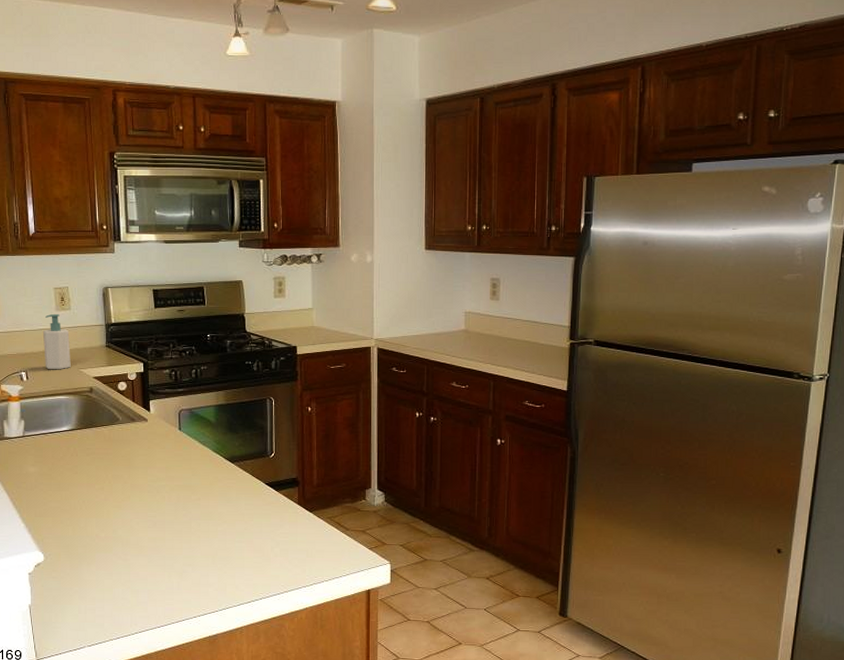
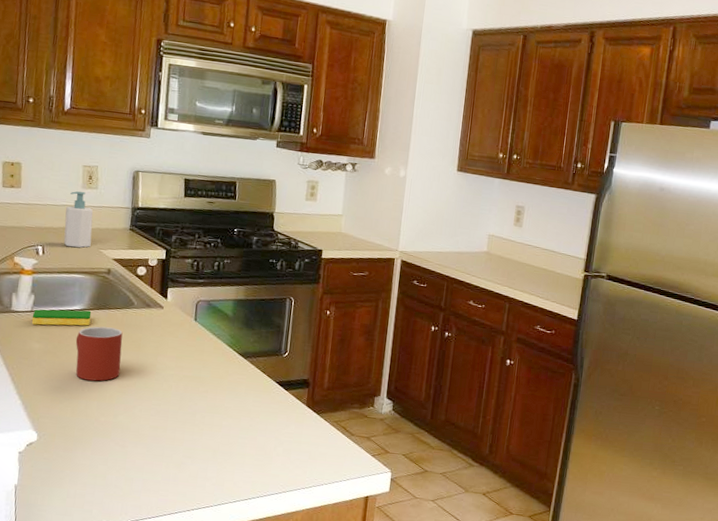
dish sponge: none [24,430,80,449] -> present [31,309,92,326]
mug: none [68,445,114,499] -> present [75,326,123,382]

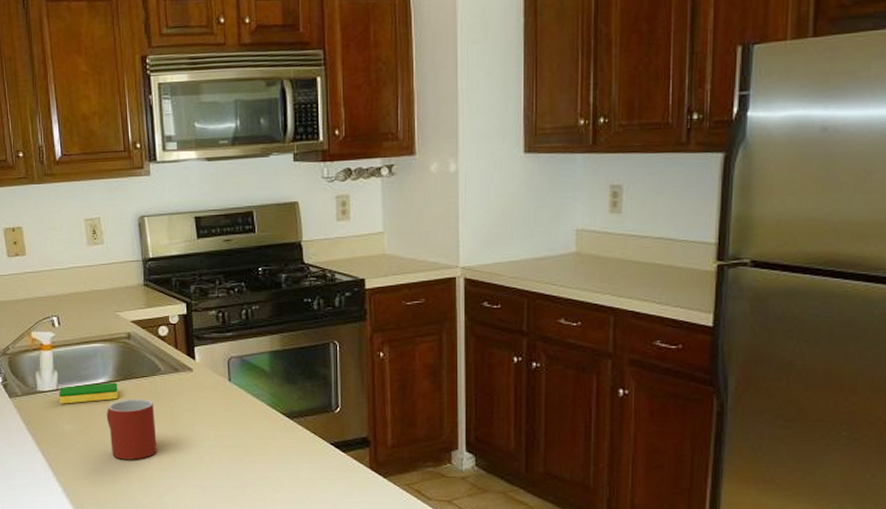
soap bottle: present [63,191,93,248] -> none [75,249,106,314]

